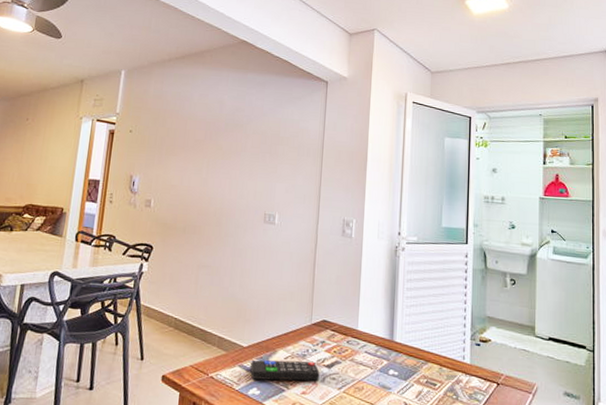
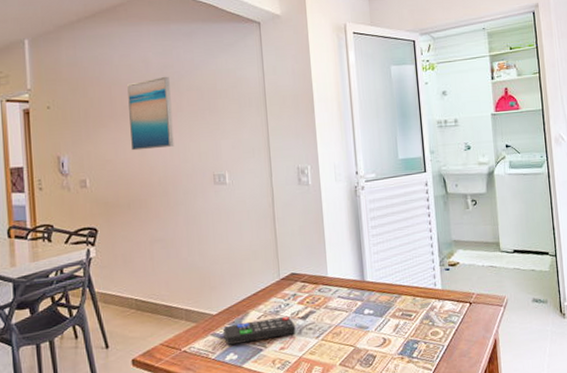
wall art: none [196,118,239,182] -> present [127,76,174,151]

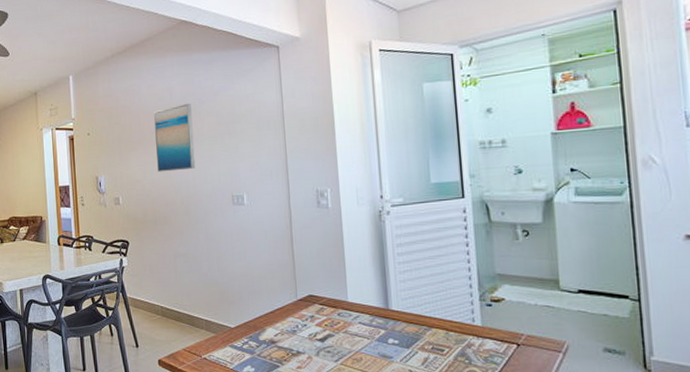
remote control: present [223,316,296,345] -> none [241,336,314,358]

